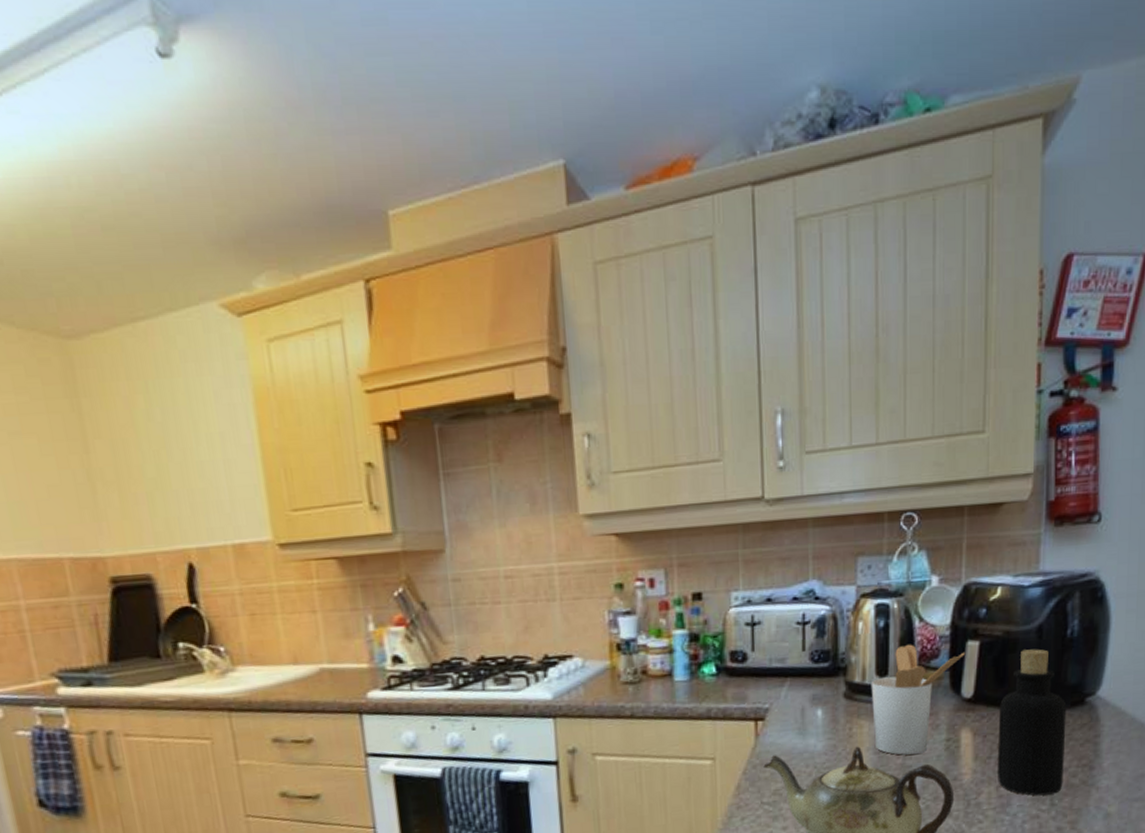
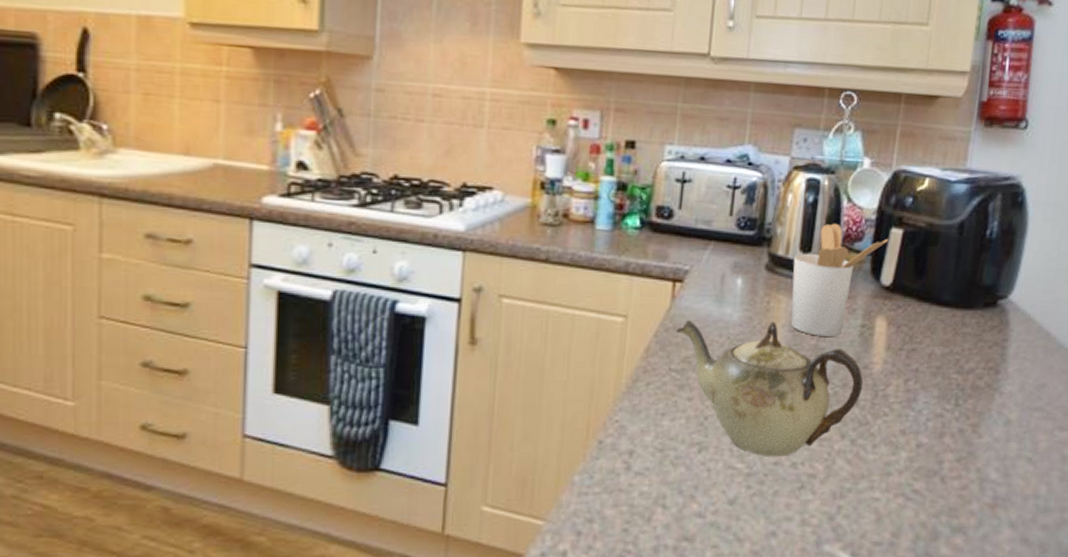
bottle: present [998,649,1067,796] -> none [907,244,980,394]

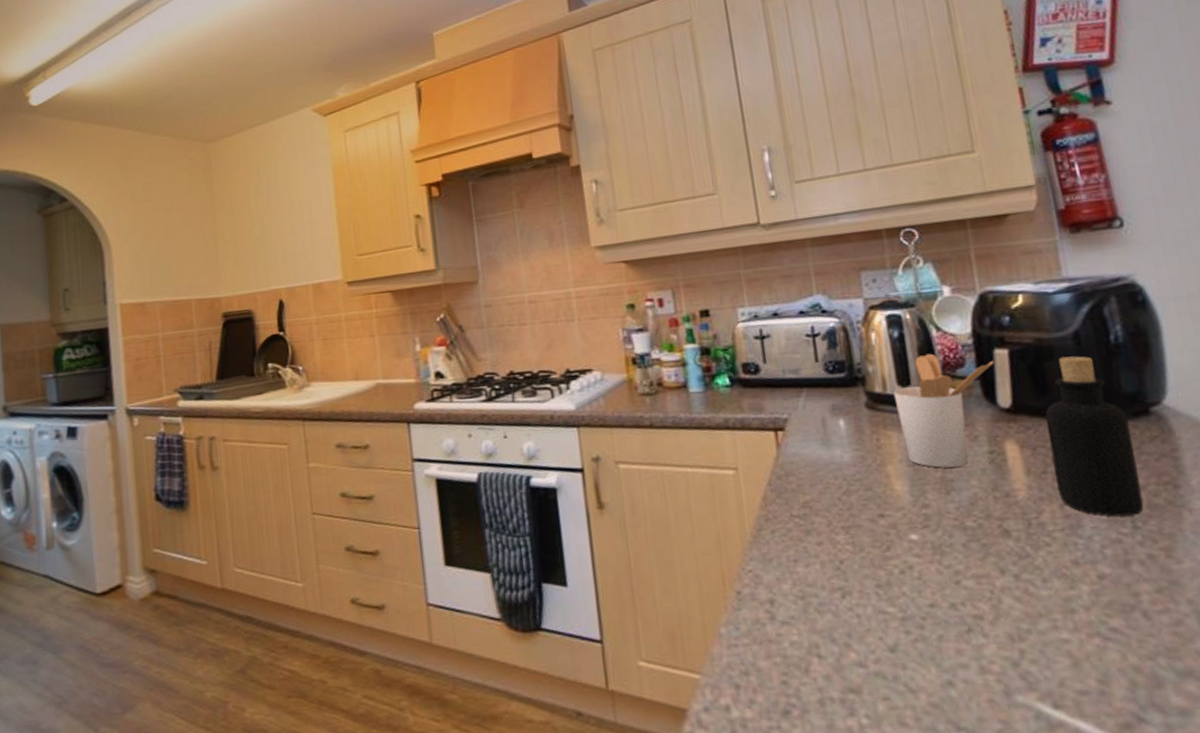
teapot: present [676,320,863,457] -> none [788,458,1011,599]
bottle: none [907,244,980,394] -> present [1045,356,1144,517]

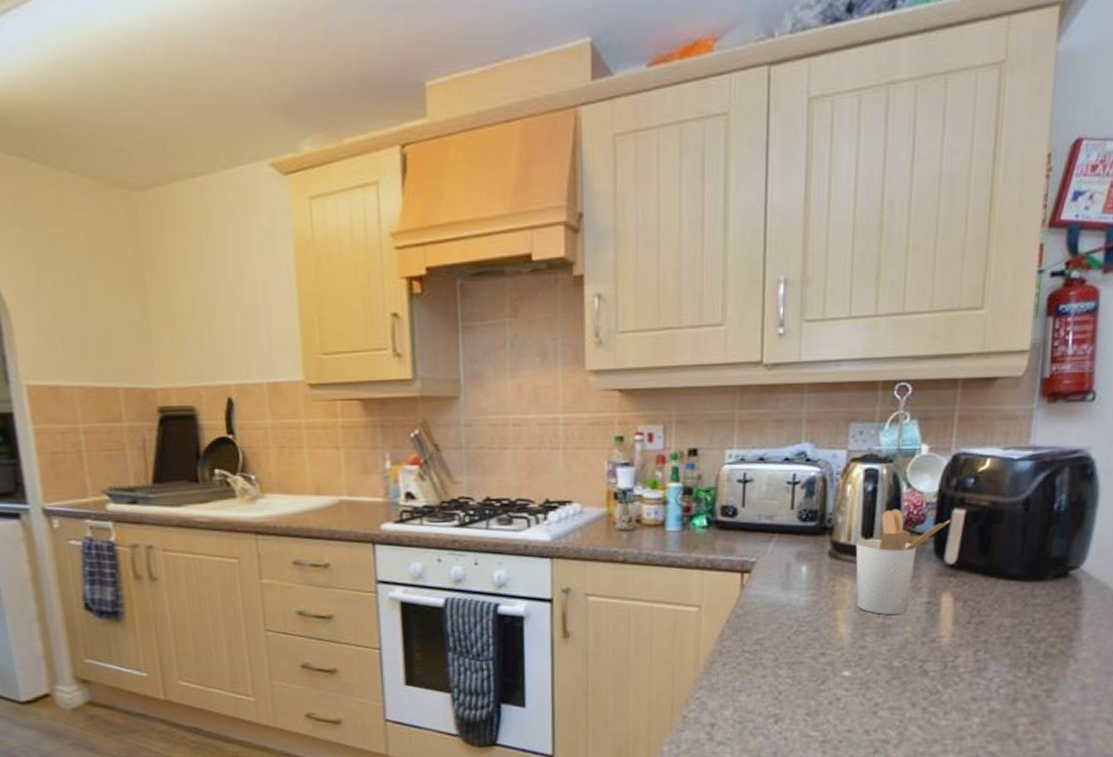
bottle: present [1045,356,1144,517] -> none [976,520,1049,663]

